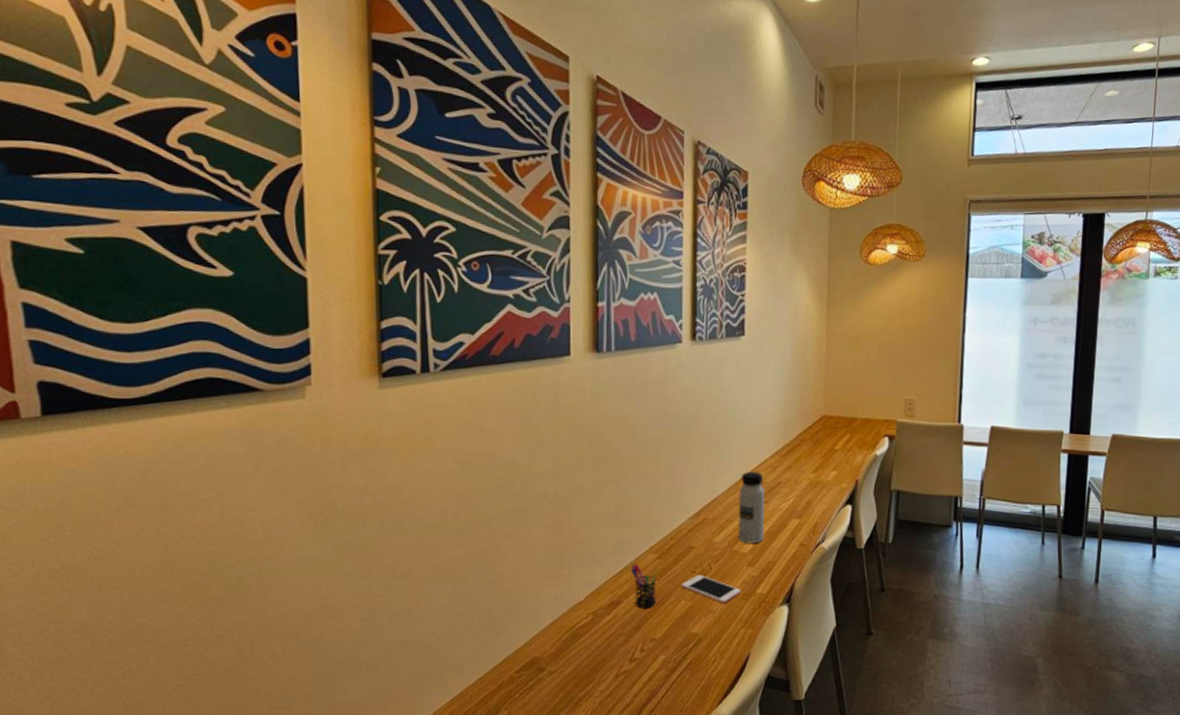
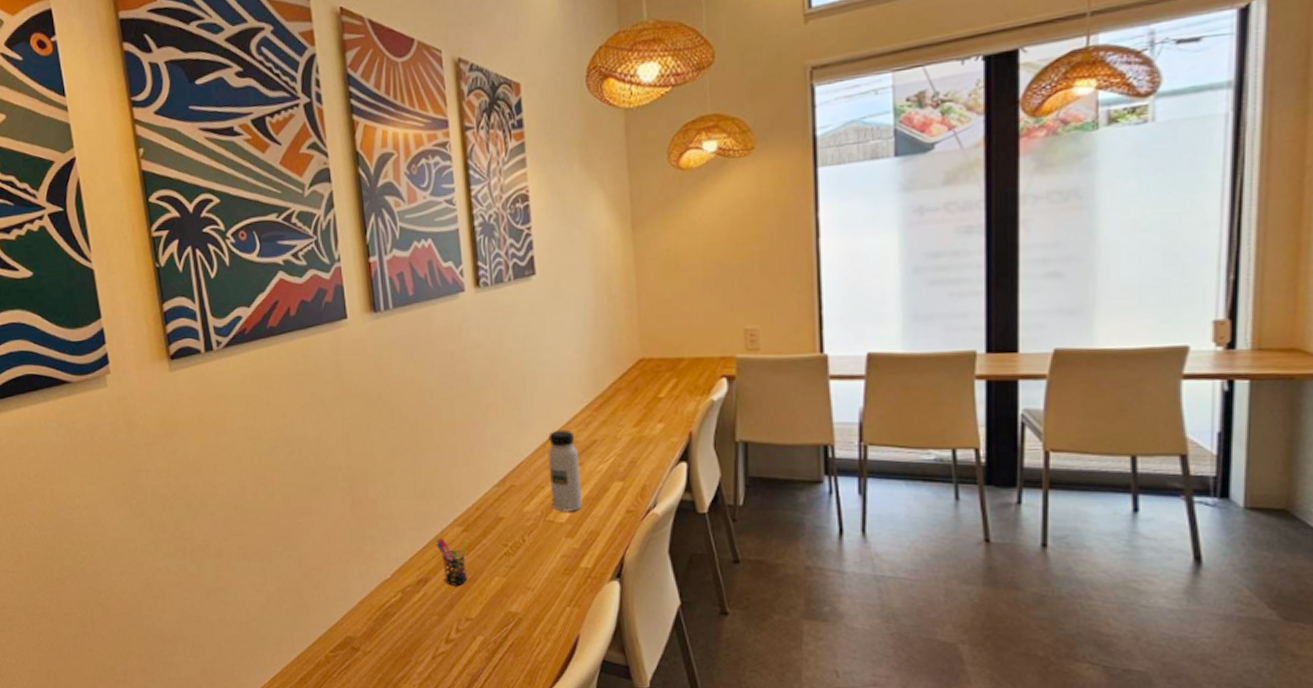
cell phone: present [681,574,740,603] -> none [493,547,561,579]

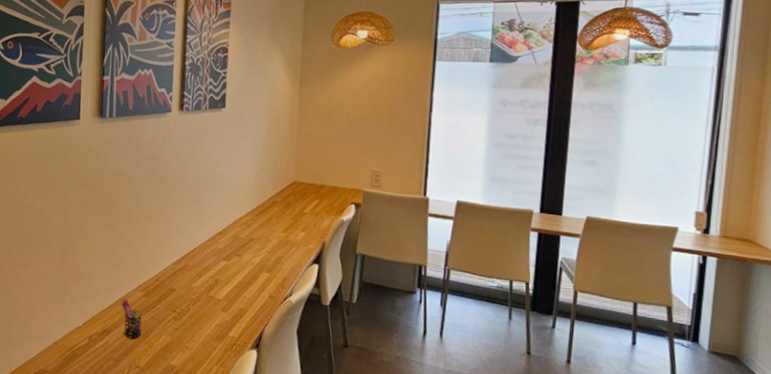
water bottle: present [548,429,583,512] -> none [214,226,240,292]

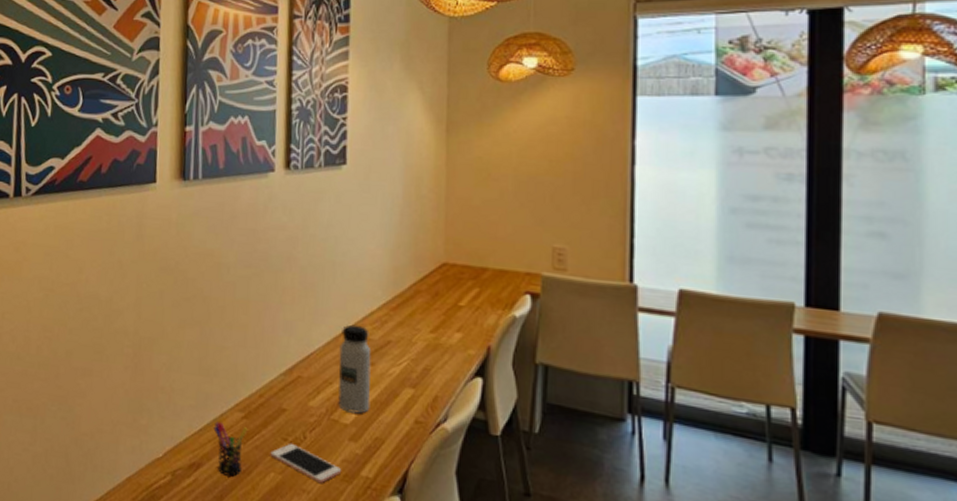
cell phone: none [163,313,215,342] -> present [270,443,341,483]
water bottle: none [214,226,240,292] -> present [338,324,372,414]

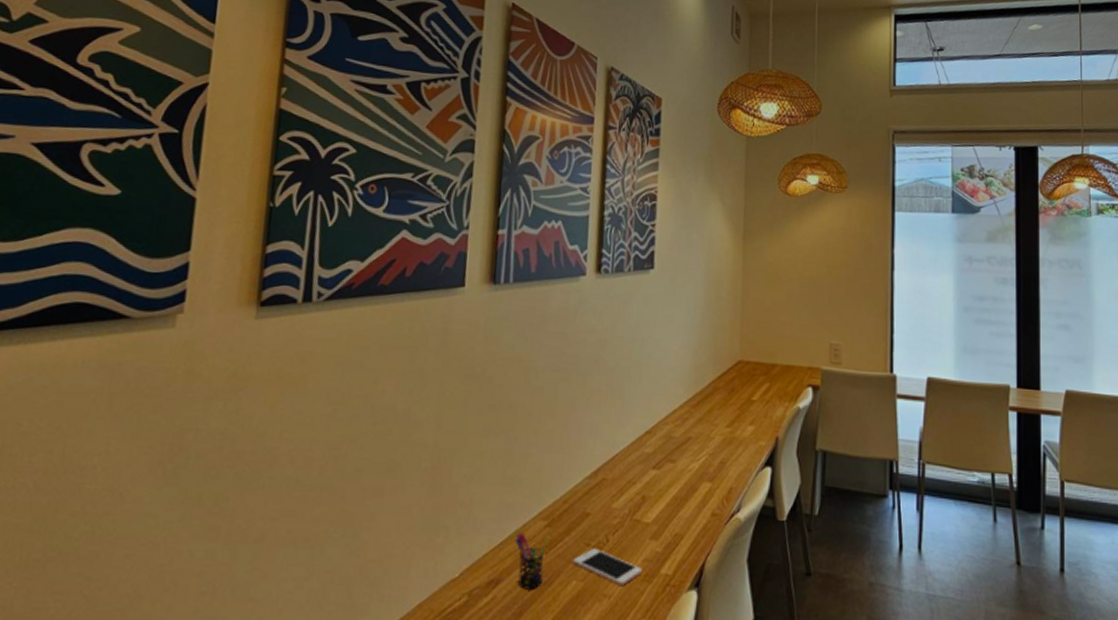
water bottle: present [338,324,372,414] -> none [640,423,673,512]

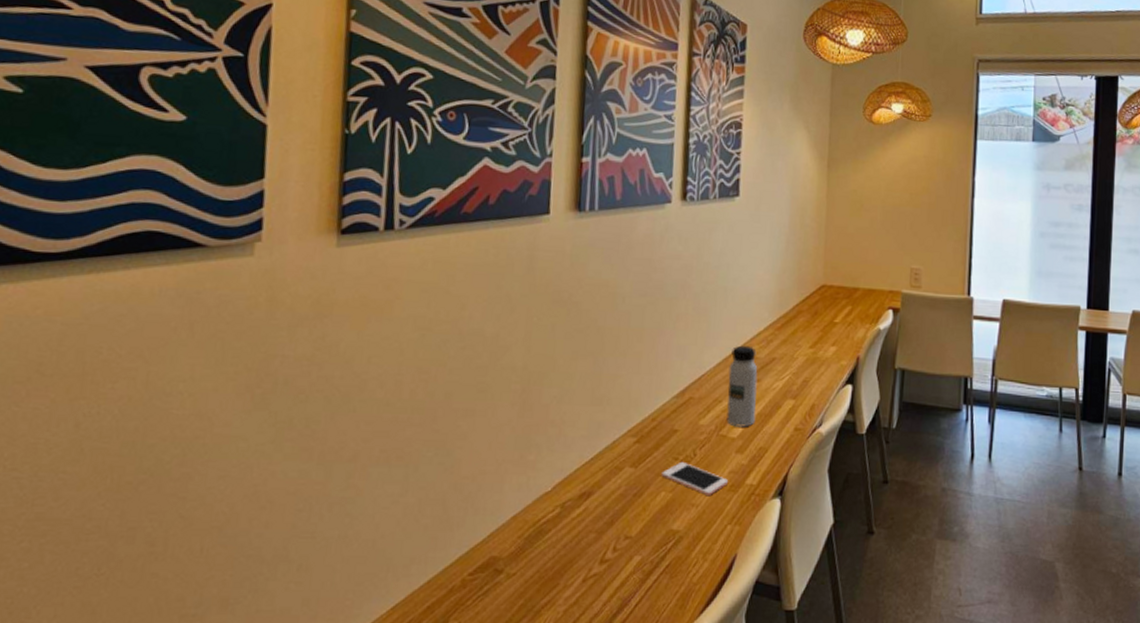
pen holder: present [515,533,551,590] -> none [605,449,640,501]
water bottle: none [640,423,673,512] -> present [726,345,758,427]

